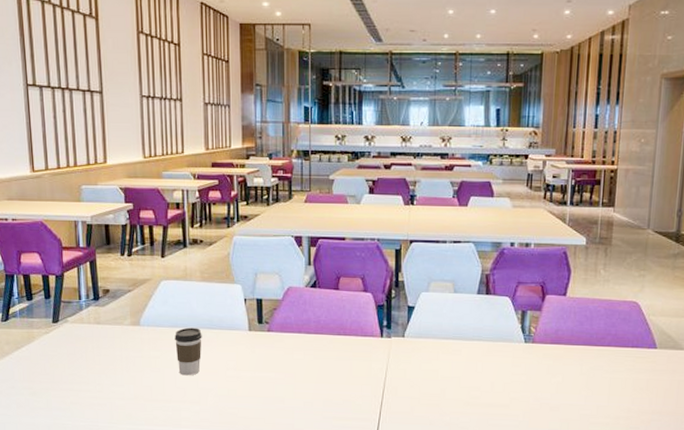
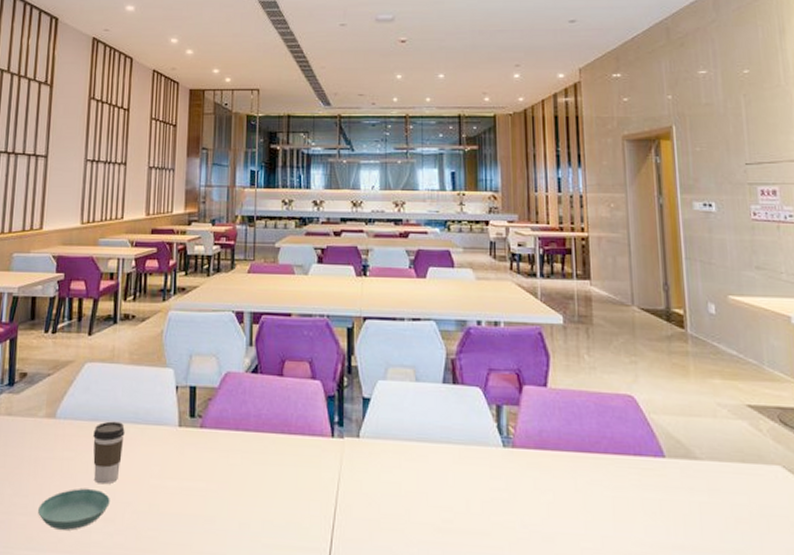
saucer: none [134,379,194,410] -> present [38,488,110,530]

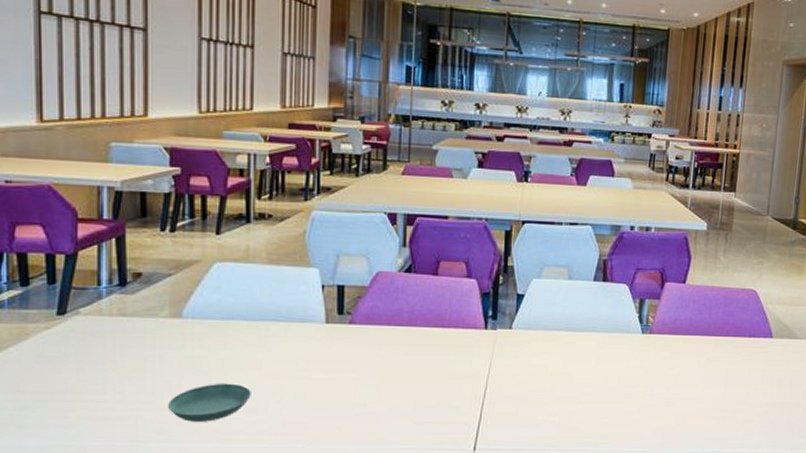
coffee cup: present [93,421,125,485] -> none [228,320,265,379]

